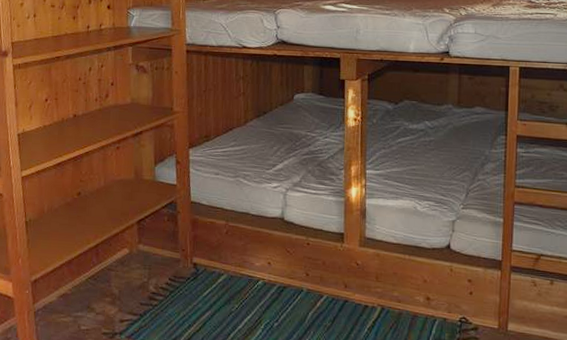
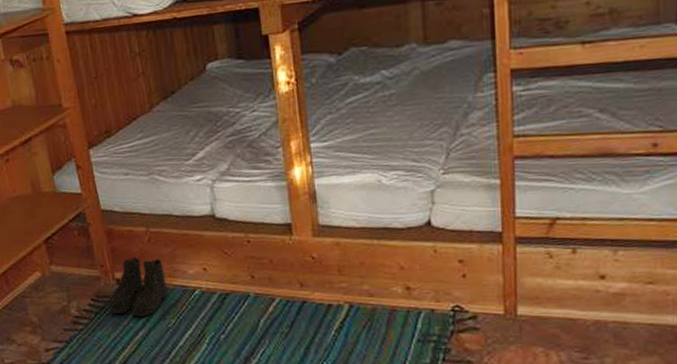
boots: none [184,245,236,299] -> present [110,257,168,317]

